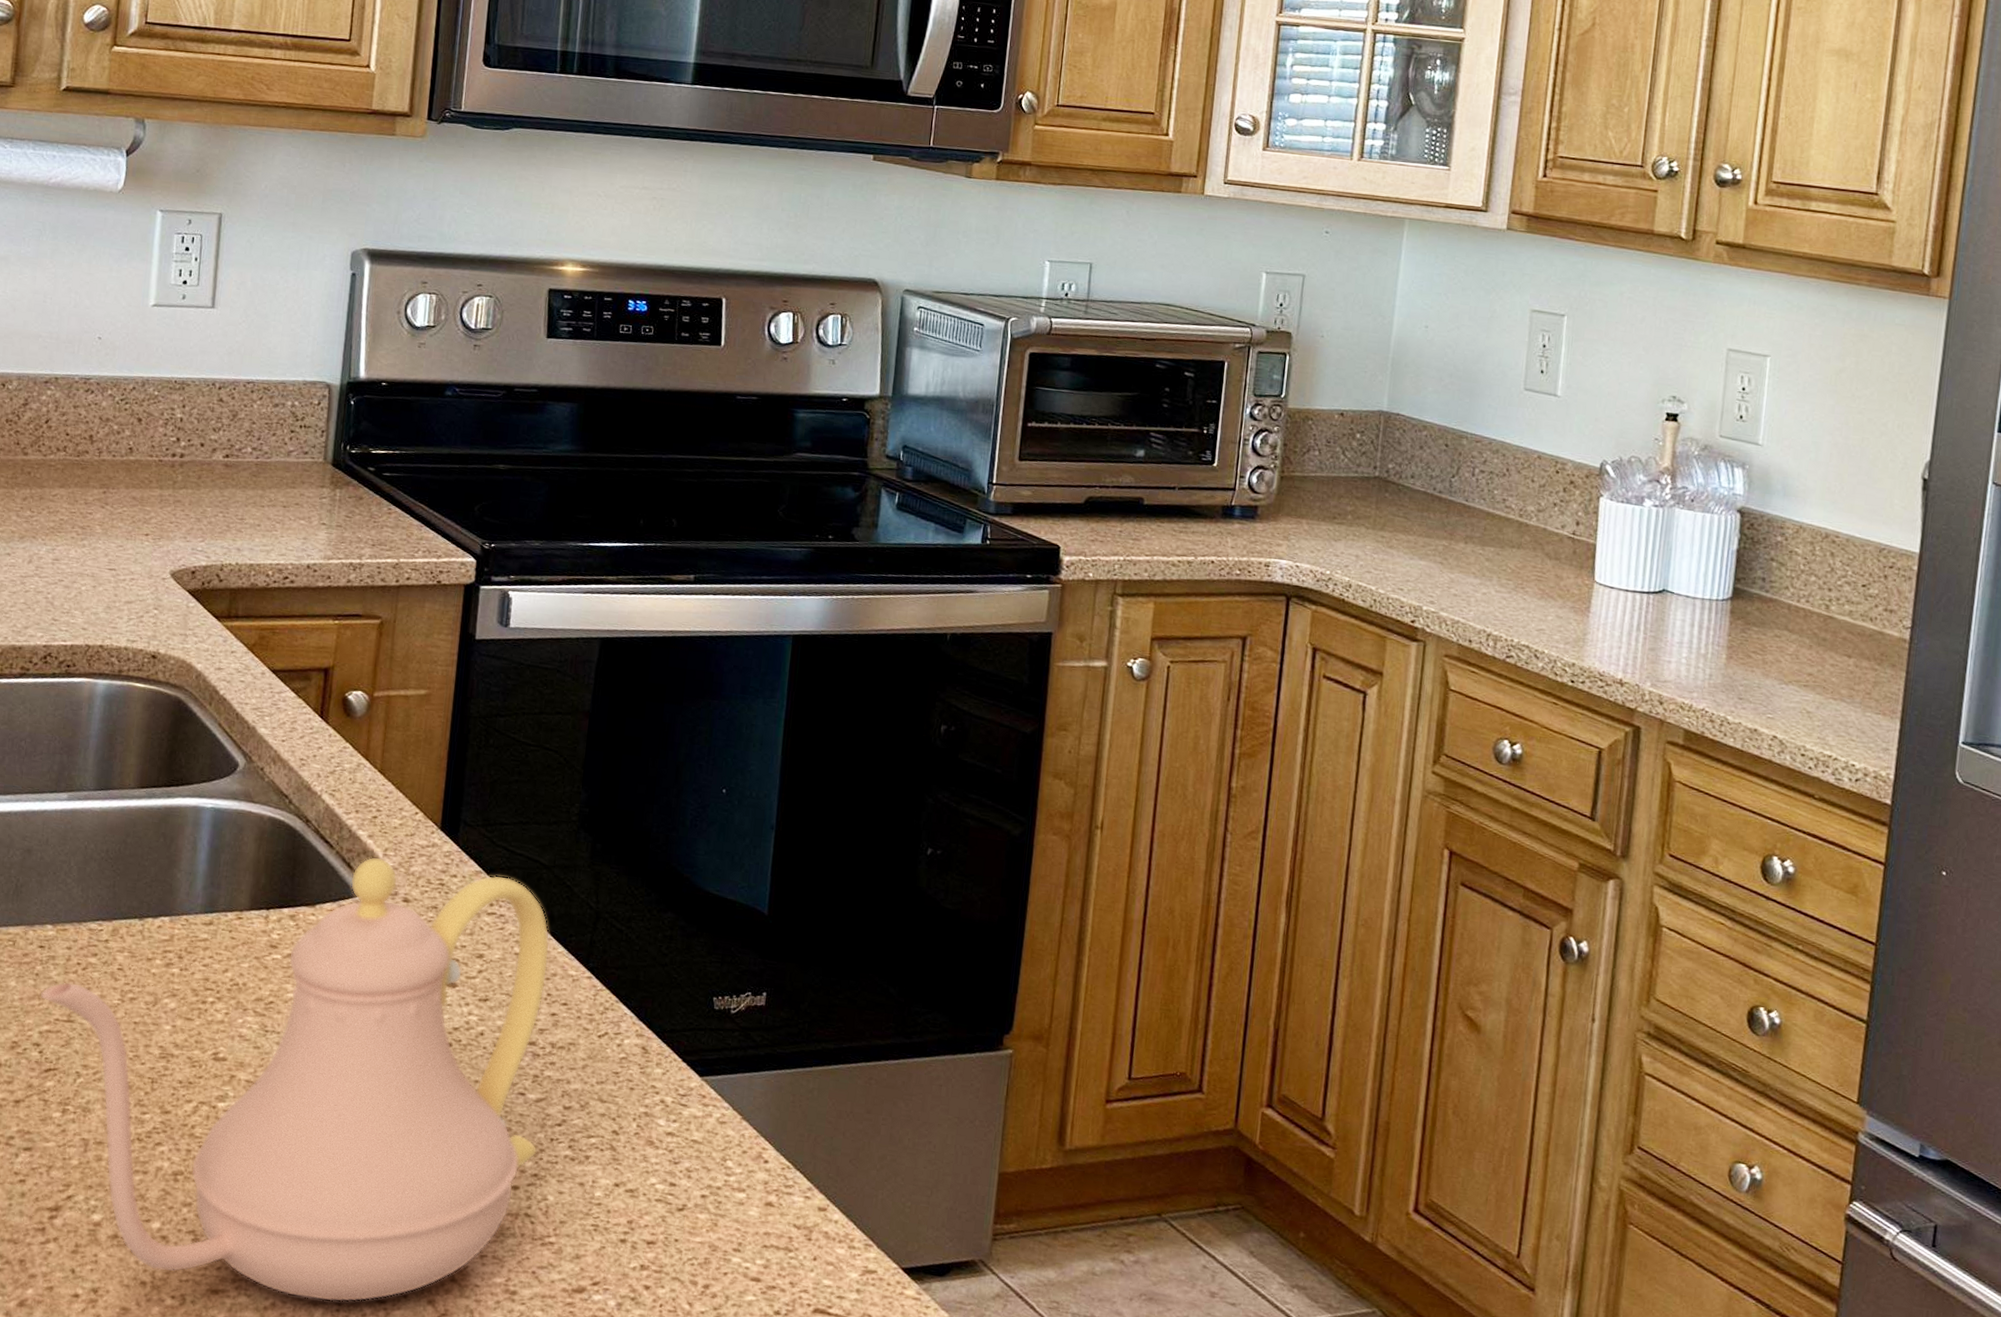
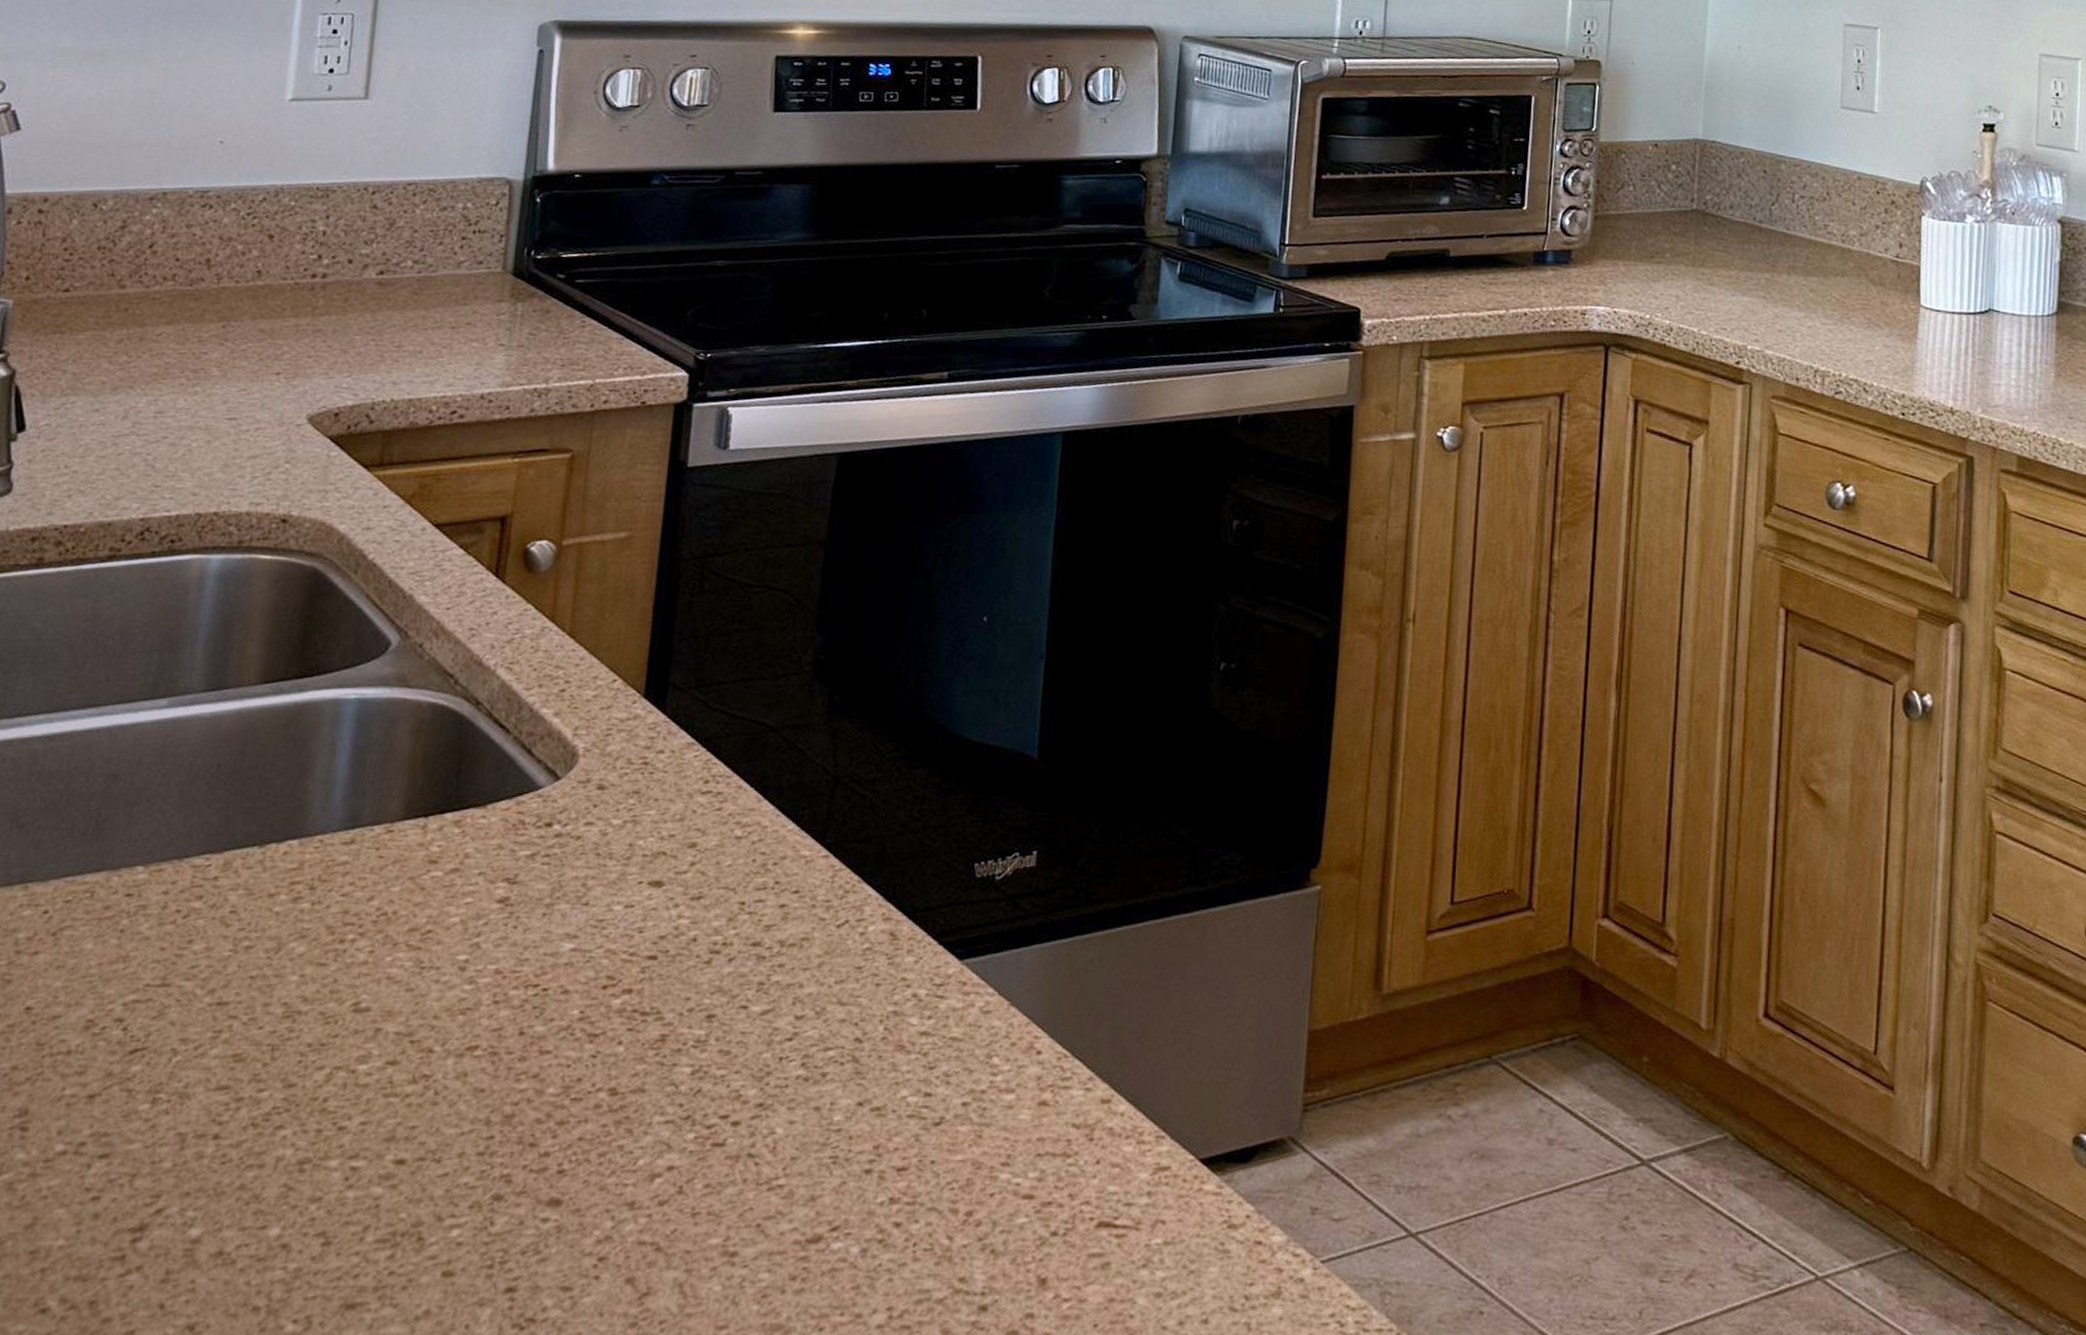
teapot: present [40,856,550,1302] -> none [125,737,778,1299]

